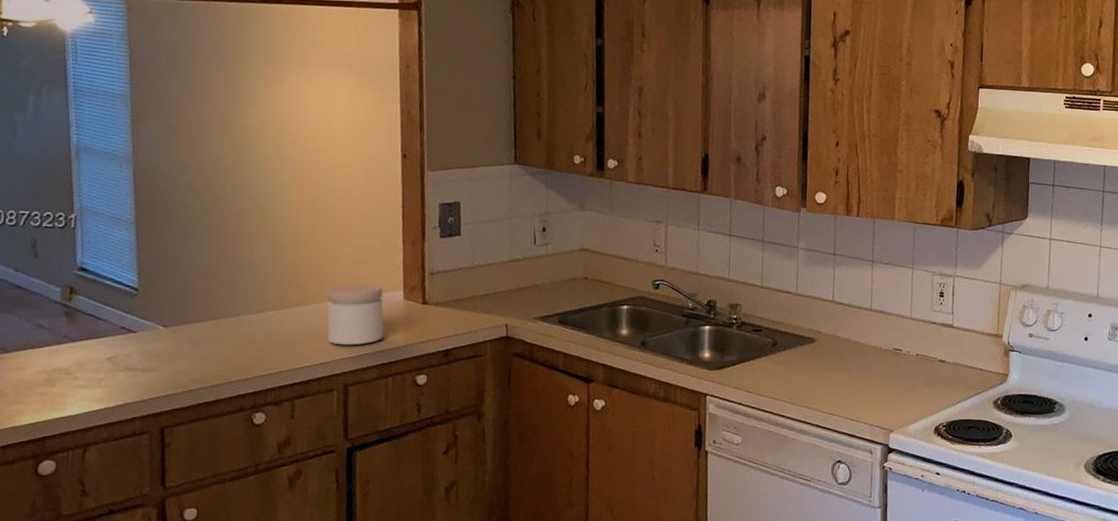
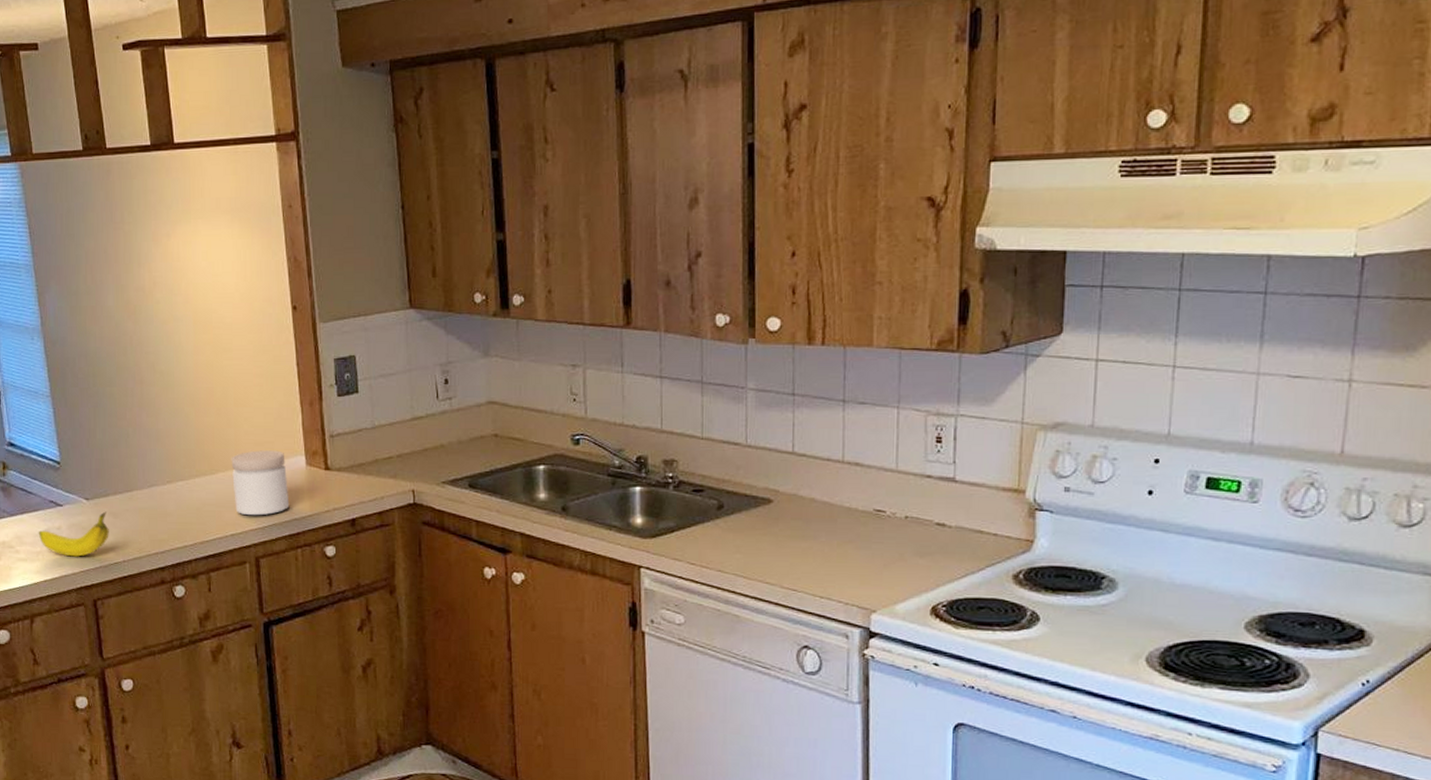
fruit: none [103,339,187,384] -> present [38,511,109,557]

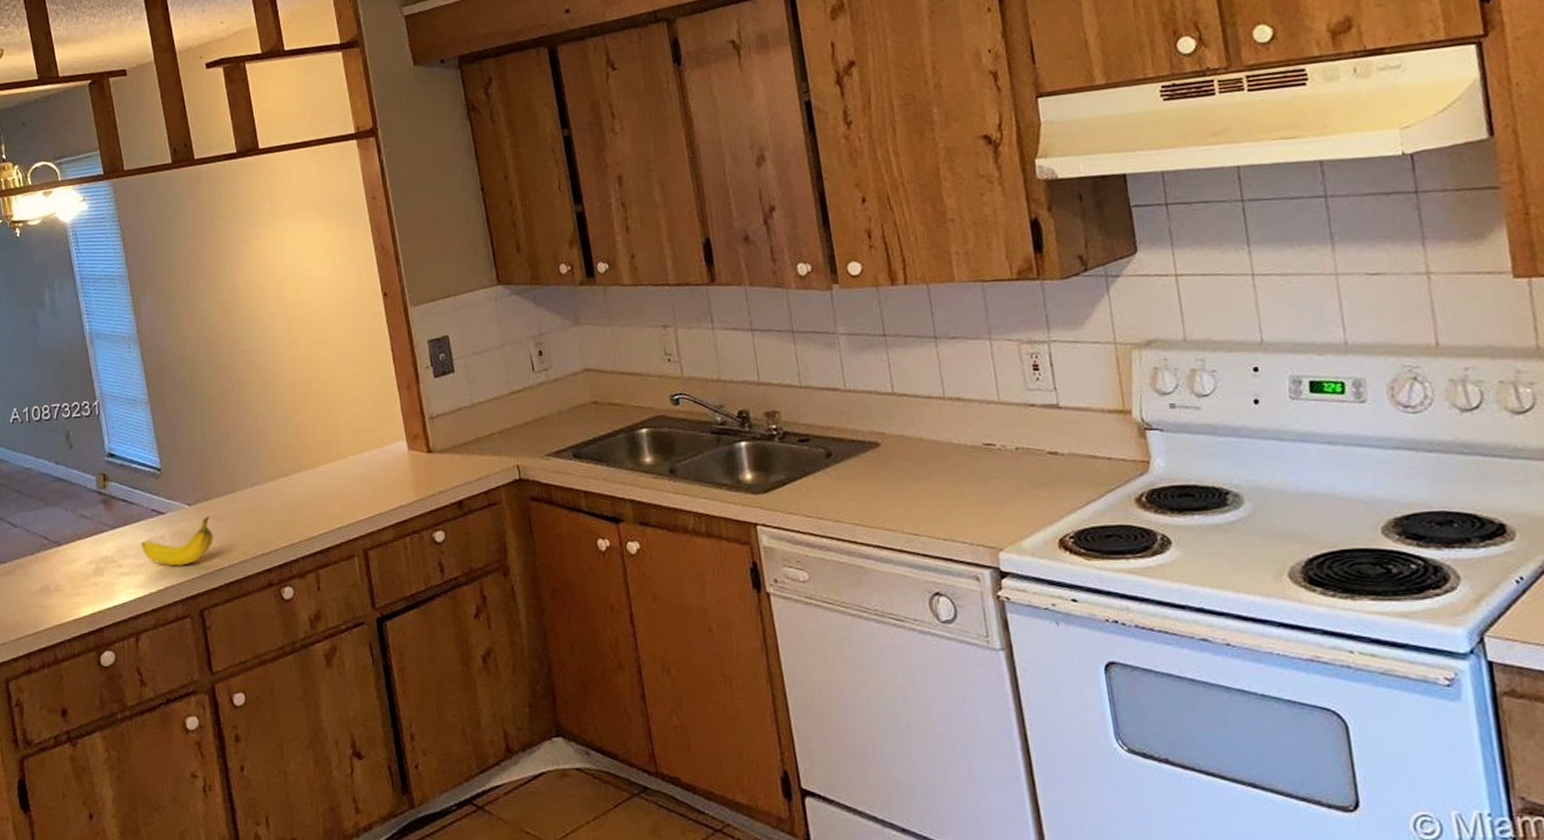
jar: present [231,450,290,516] -> none [332,437,395,507]

